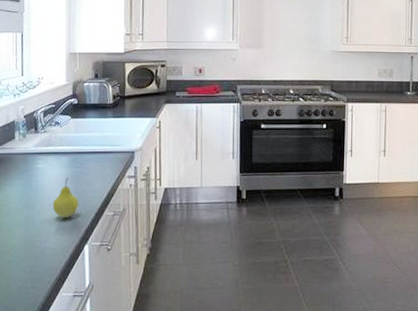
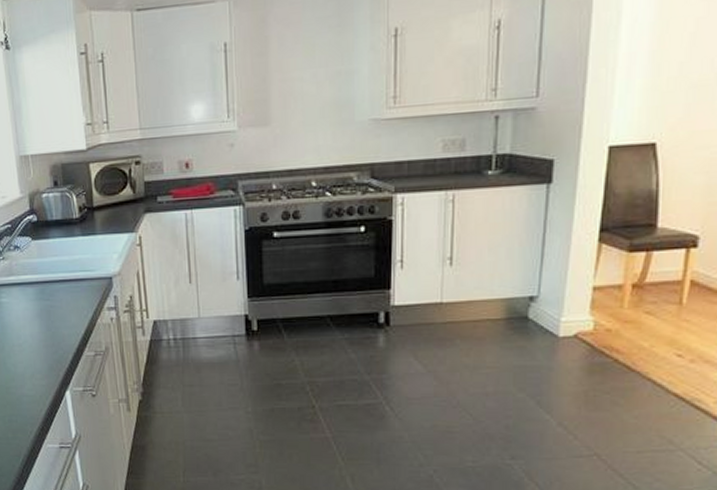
fruit: present [52,178,79,218] -> none [23,313,54,360]

